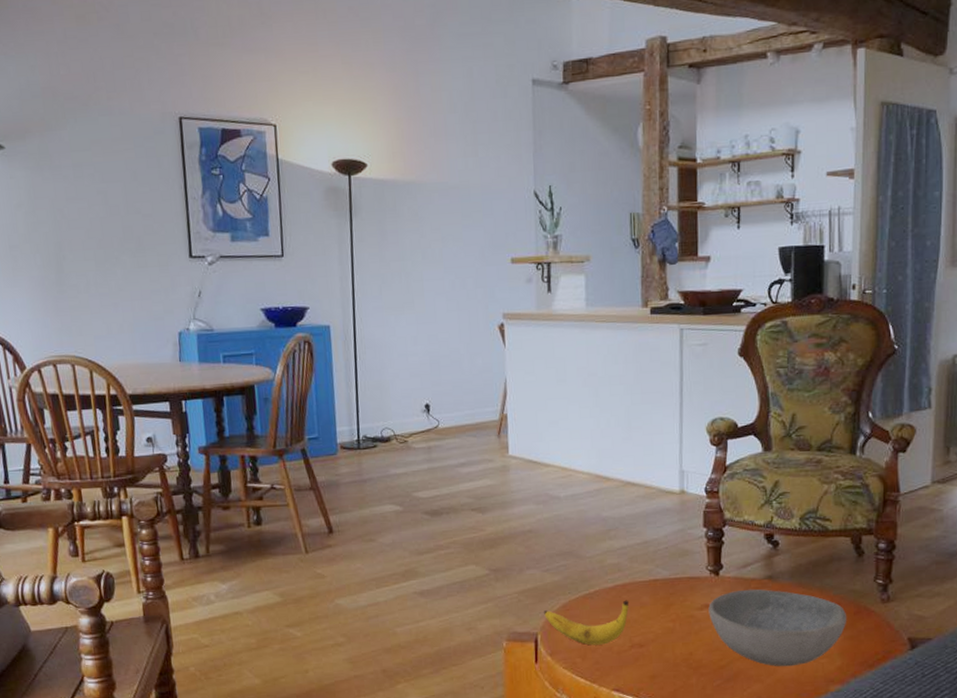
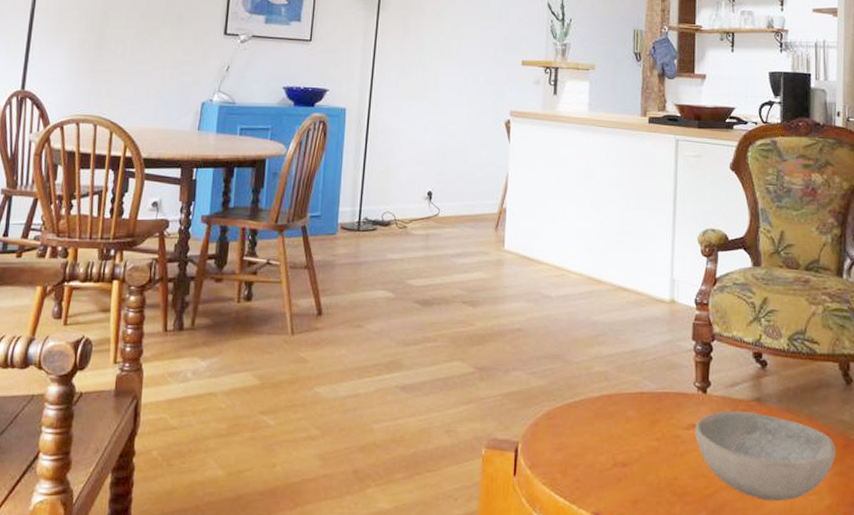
banana: present [543,600,629,646] -> none [525,412,613,461]

